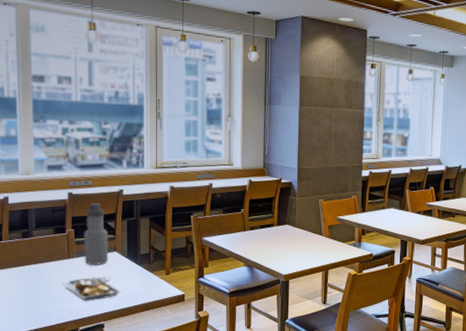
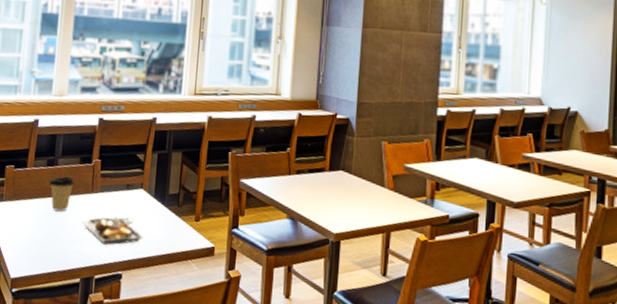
coffee cup: none [27,245,51,277] -> present [50,176,75,212]
water bottle: present [84,203,109,265] -> none [108,131,137,203]

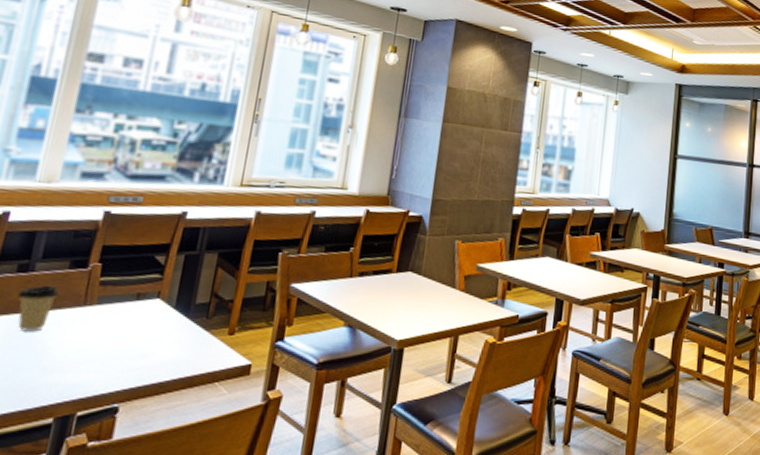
plate: present [81,217,145,245] -> none [63,334,157,371]

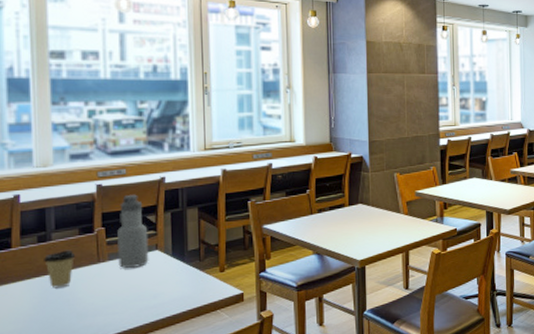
water bottle: none [107,227,154,317] -> present [117,194,149,268]

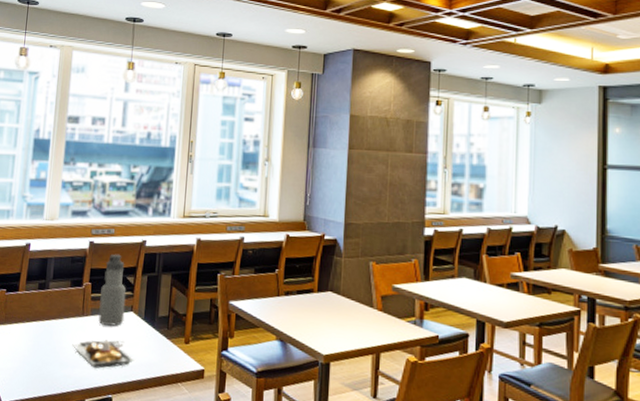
coffee cup: present [44,249,76,289] -> none [41,299,66,335]
plate: none [89,281,166,312] -> present [72,340,135,369]

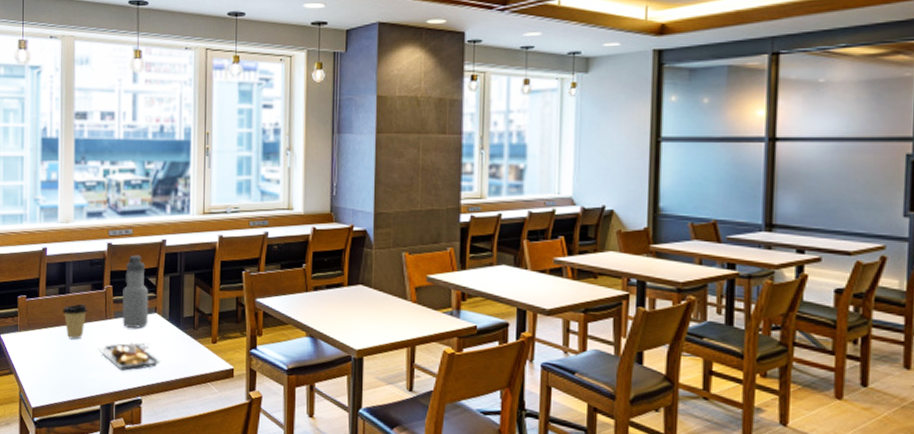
coffee cup: none [41,299,66,335] -> present [63,303,88,340]

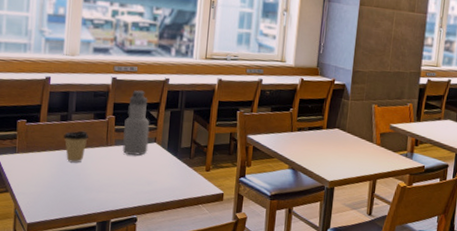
plate: present [97,342,162,371] -> none [96,167,158,193]

